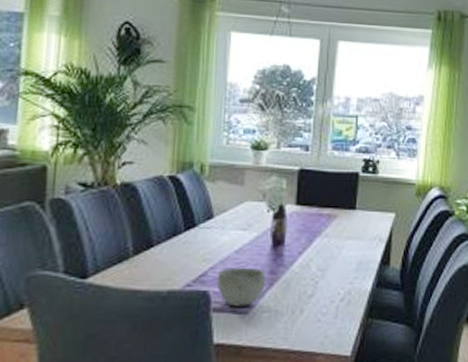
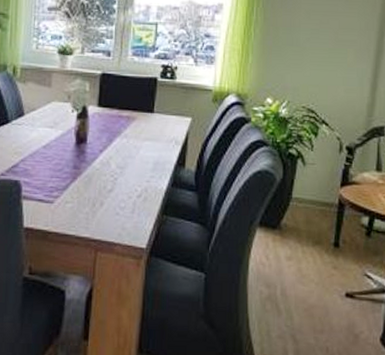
bowl: present [216,267,266,308] -> none [26,161,70,197]

